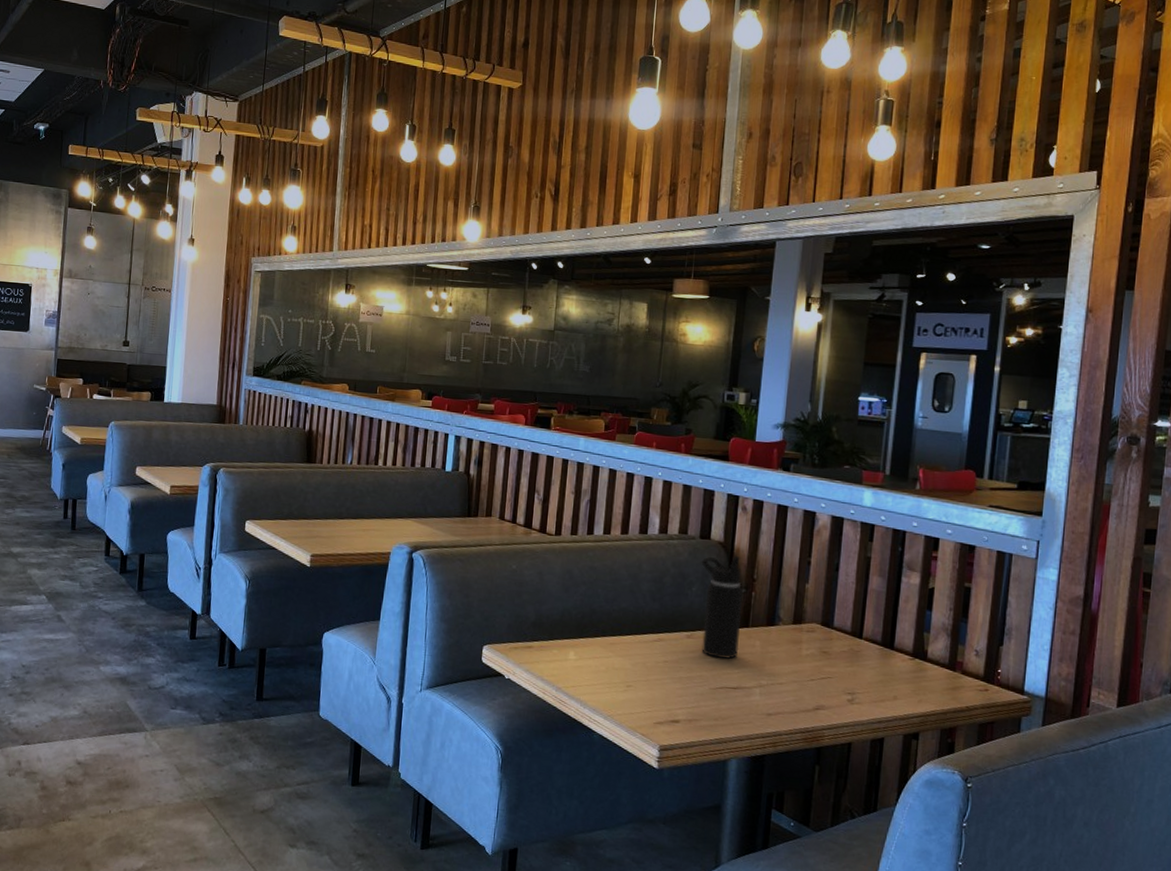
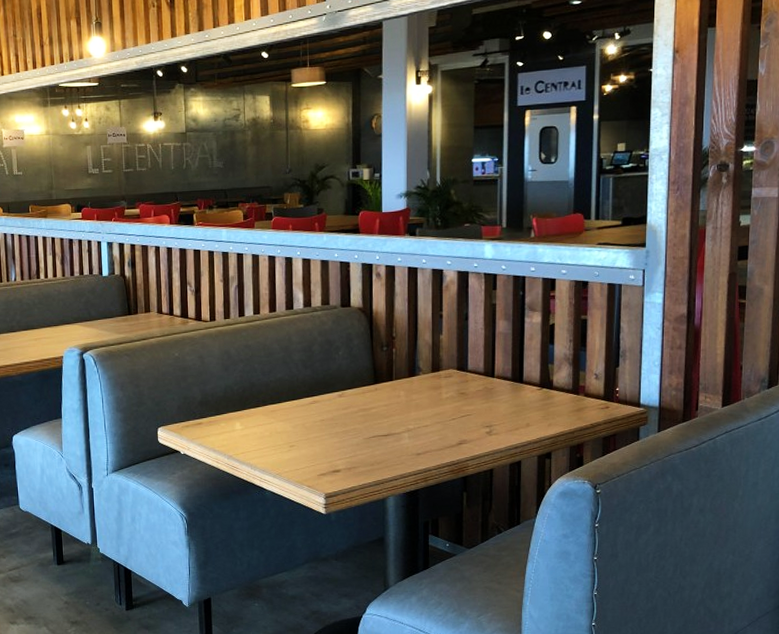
water bottle: present [701,555,743,659] -> none [344,317,386,412]

